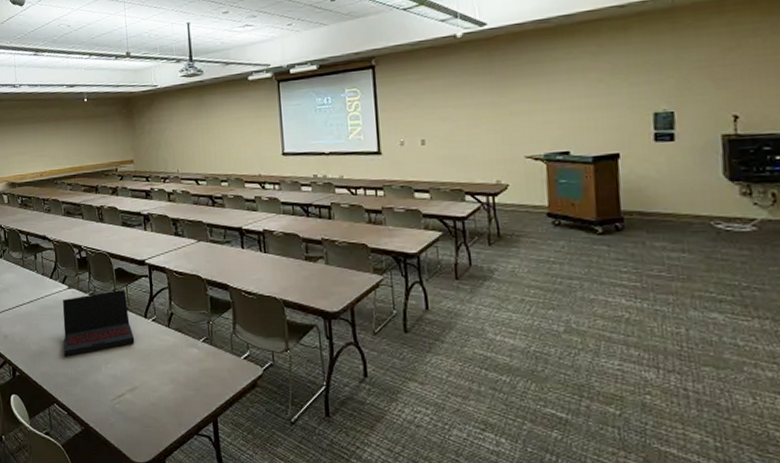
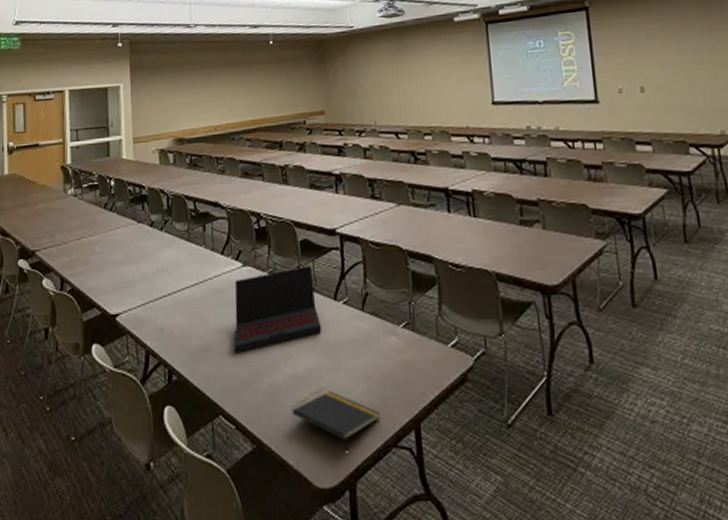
notepad: none [112,389,184,436] -> present [292,391,380,451]

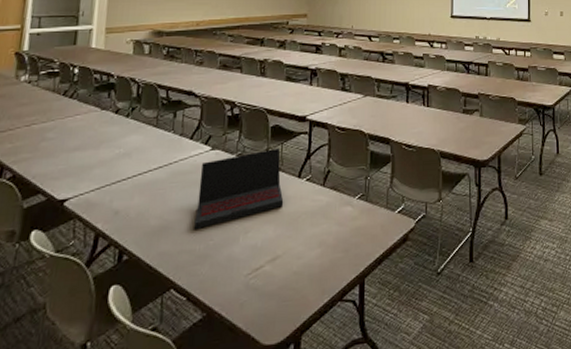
notepad: present [292,391,380,451] -> none [246,258,330,309]

